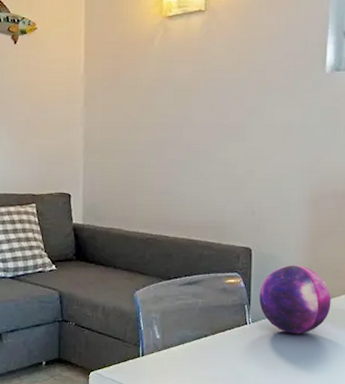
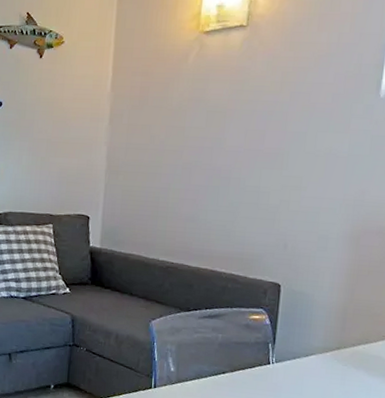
decorative orb: present [259,265,331,334] -> none [285,304,367,379]

